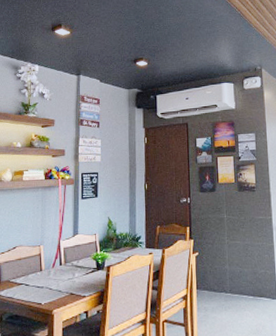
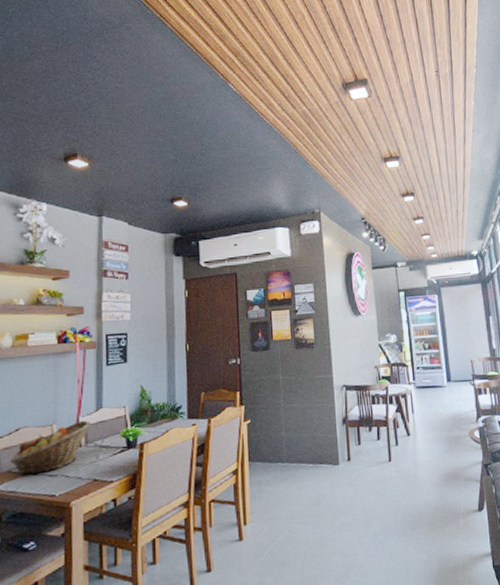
fruit basket: none [9,243,69,285] -> present [10,420,91,475]

